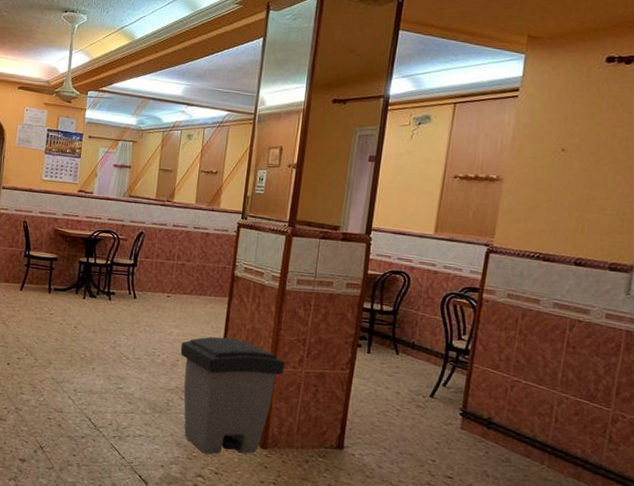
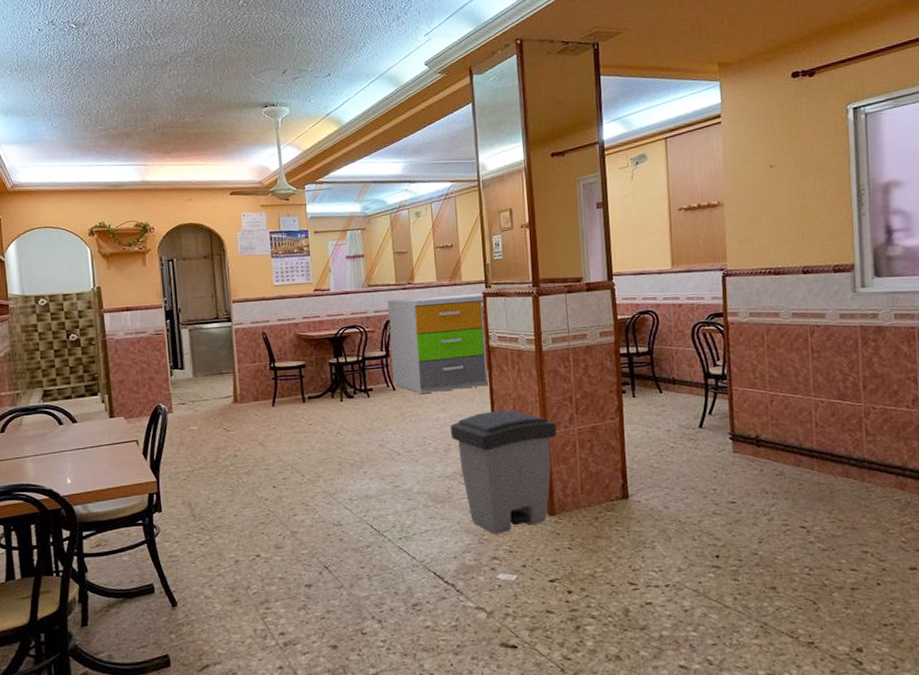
storage cabinet: none [136,213,237,313] -> present [387,293,489,393]

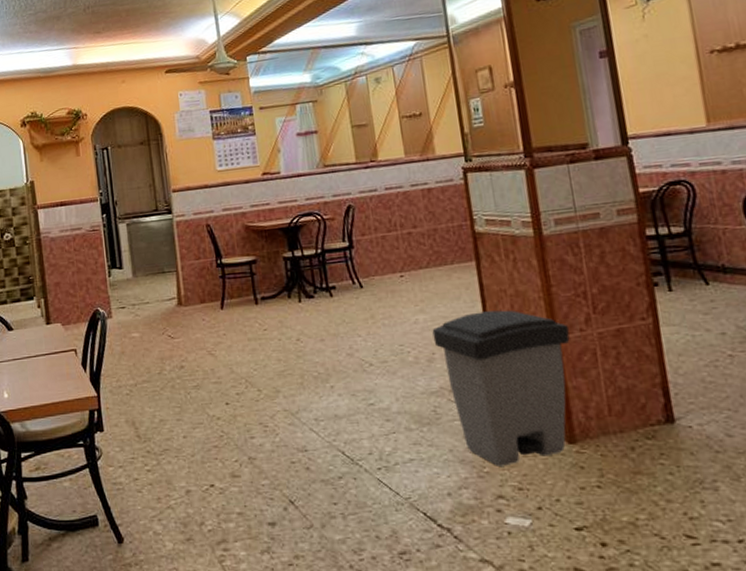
storage cabinet: present [387,293,489,393] -> none [347,169,478,291]

